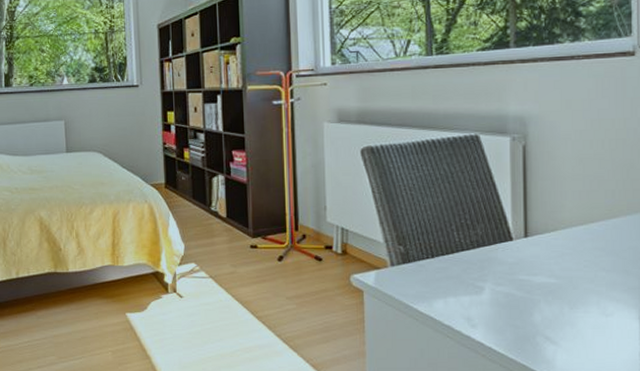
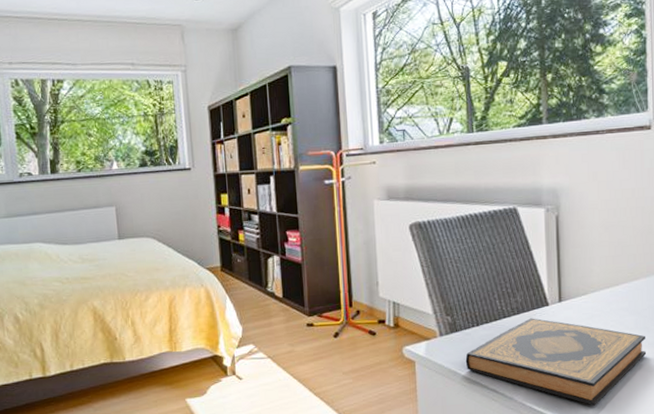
hardback book: none [418,252,626,351] -> present [465,318,647,406]

